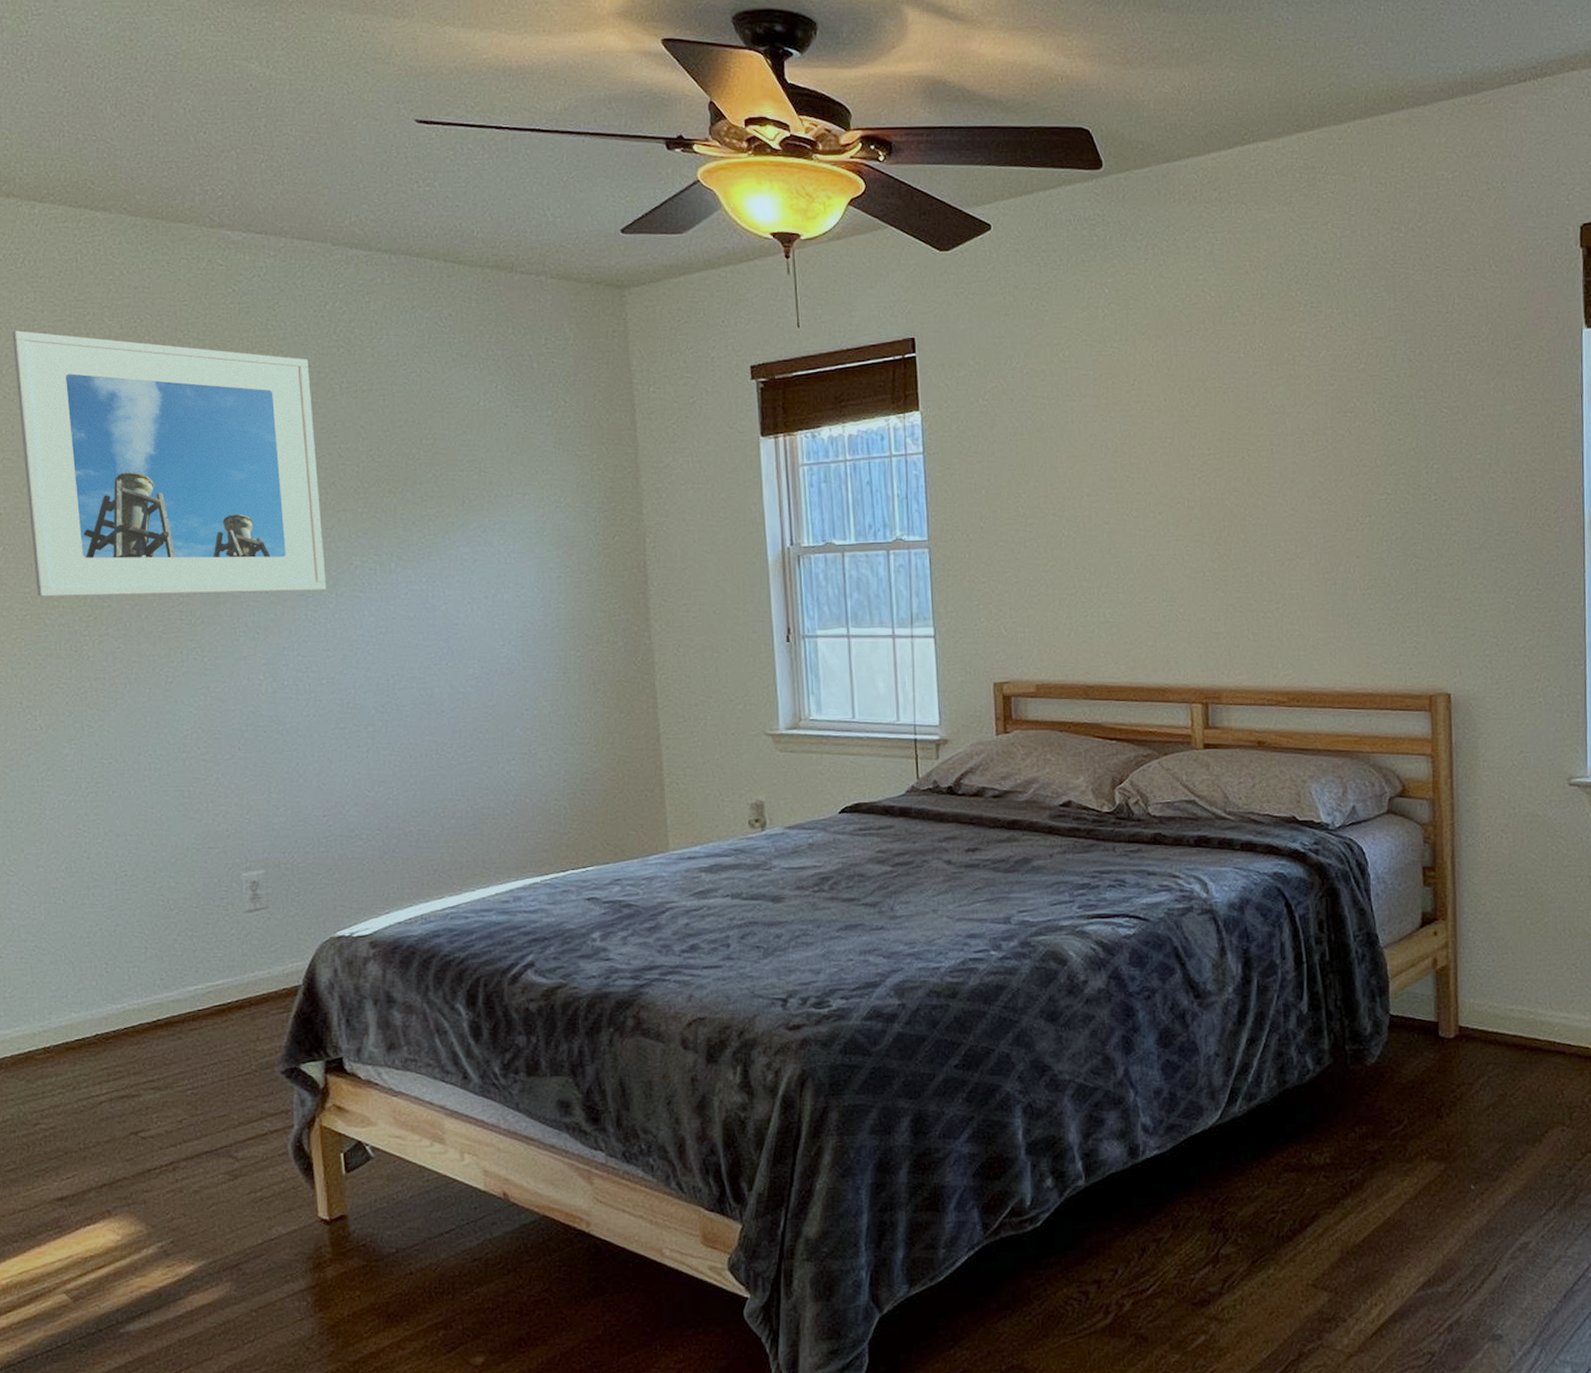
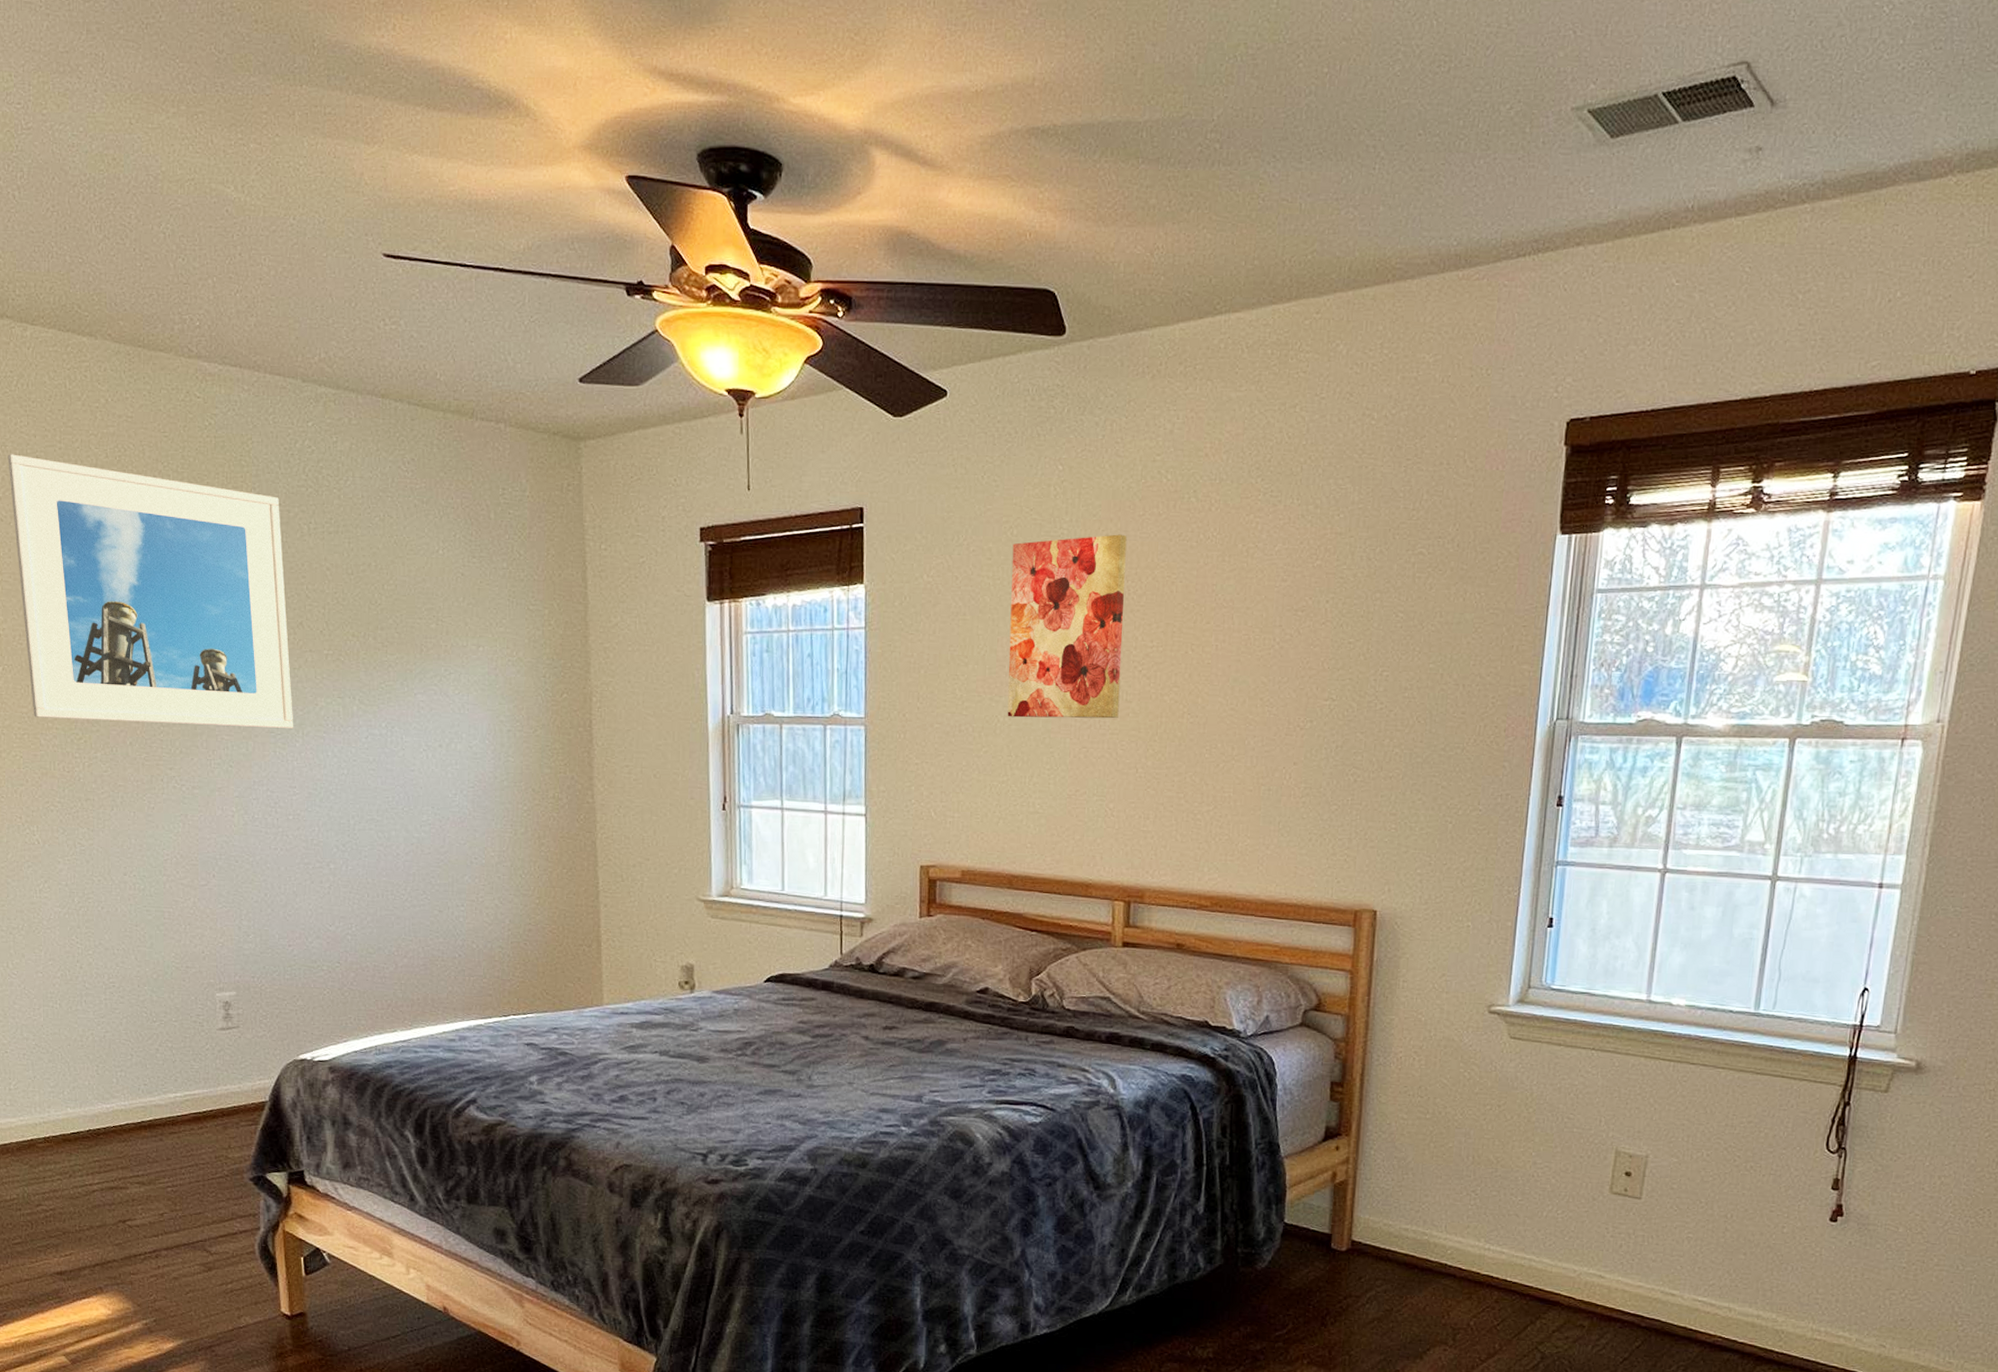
wall art: none [1065,350,1182,531] -> present [1007,534,1127,719]

